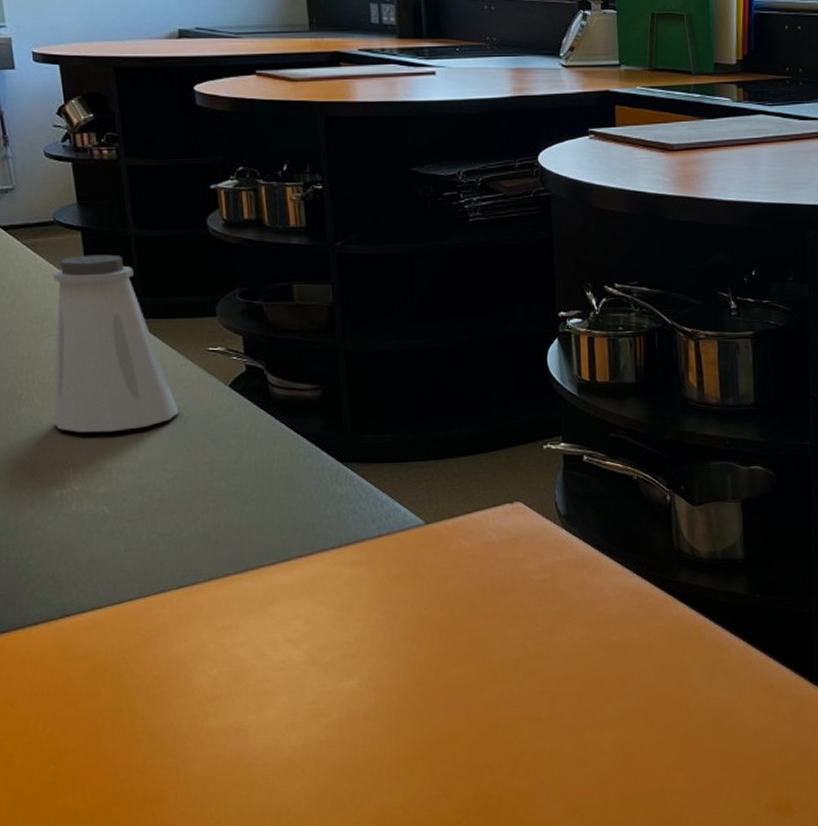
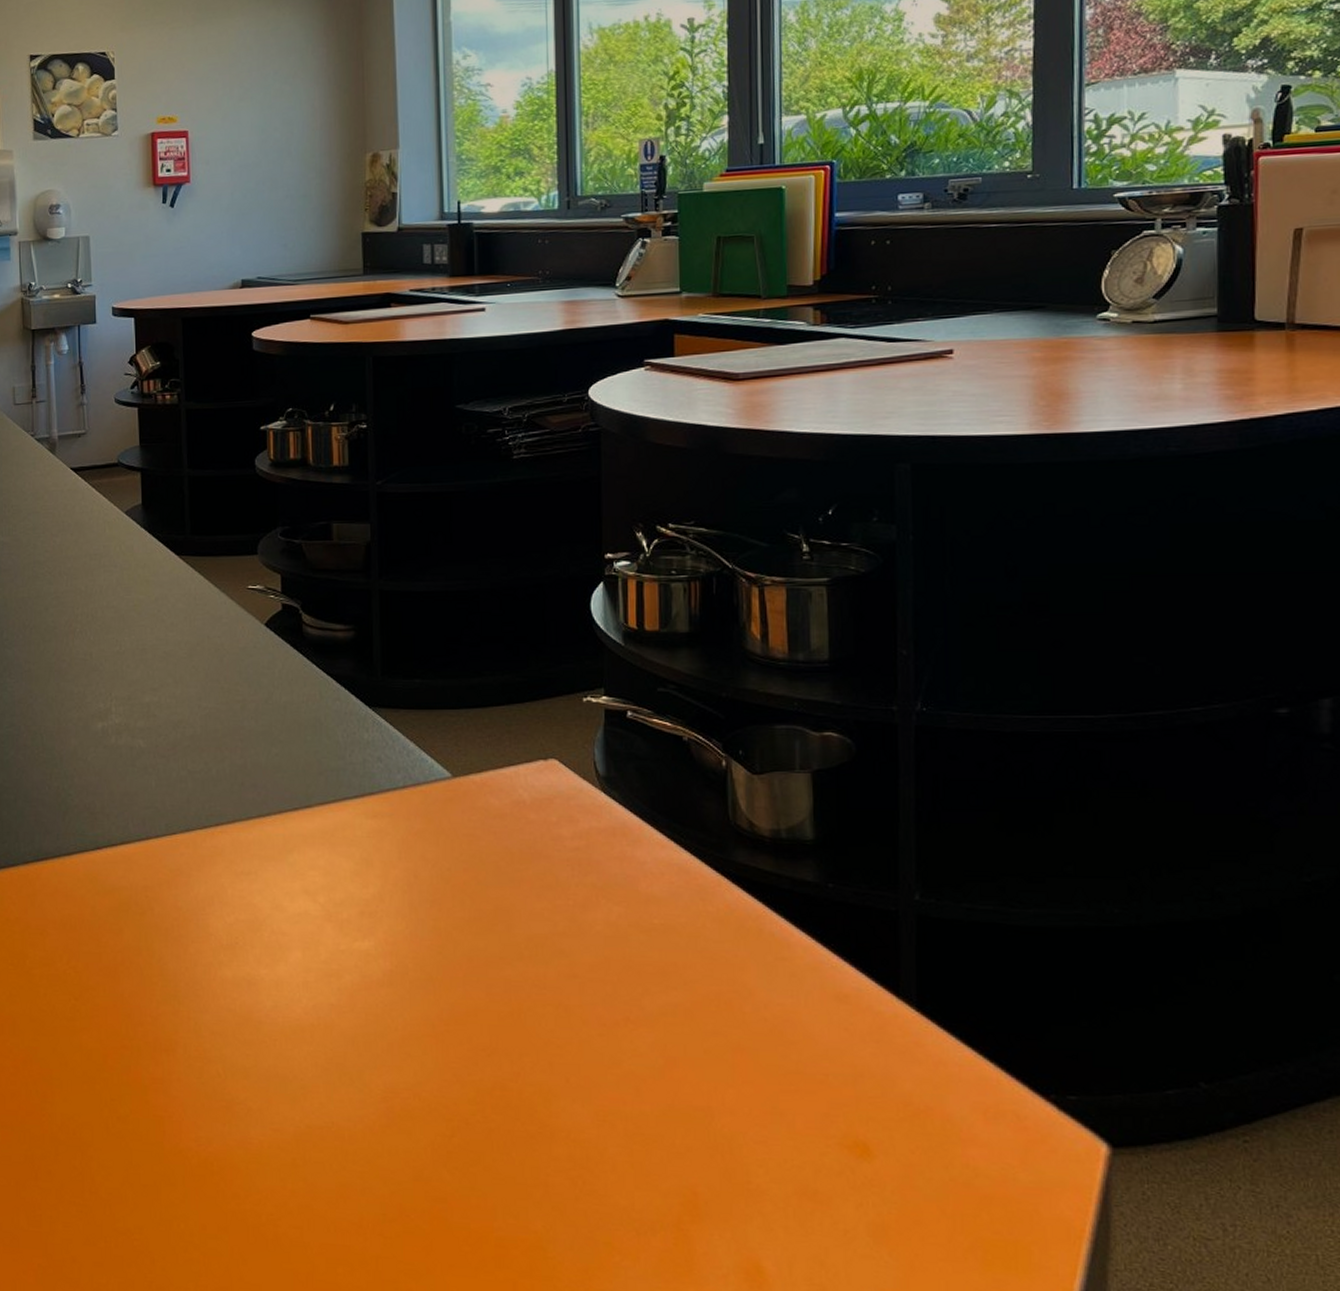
saltshaker: present [52,254,180,433] -> none [102,494,217,667]

